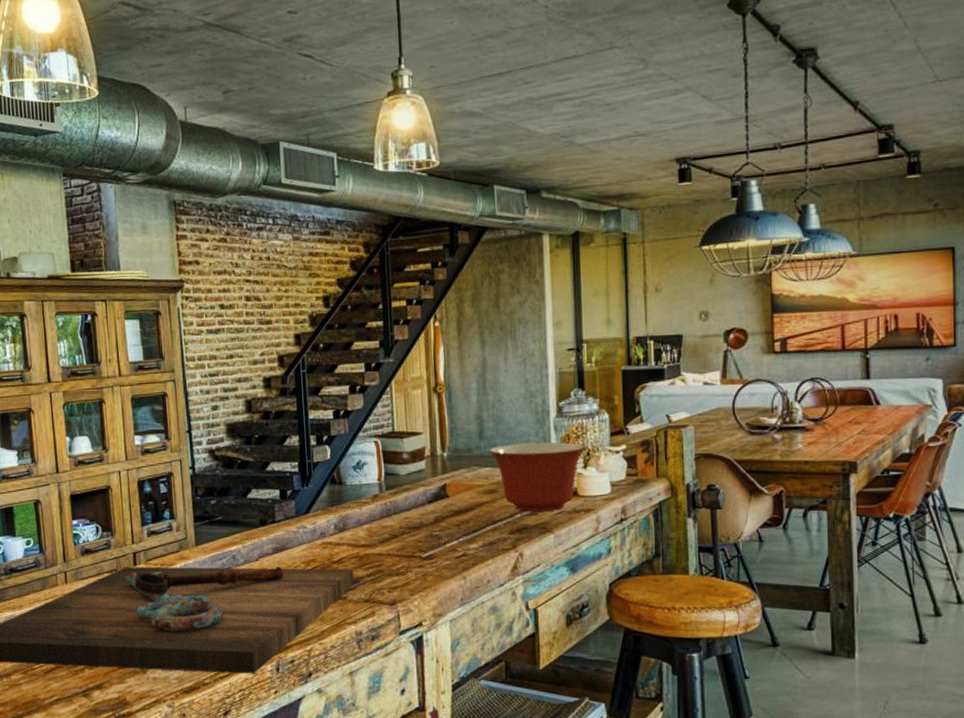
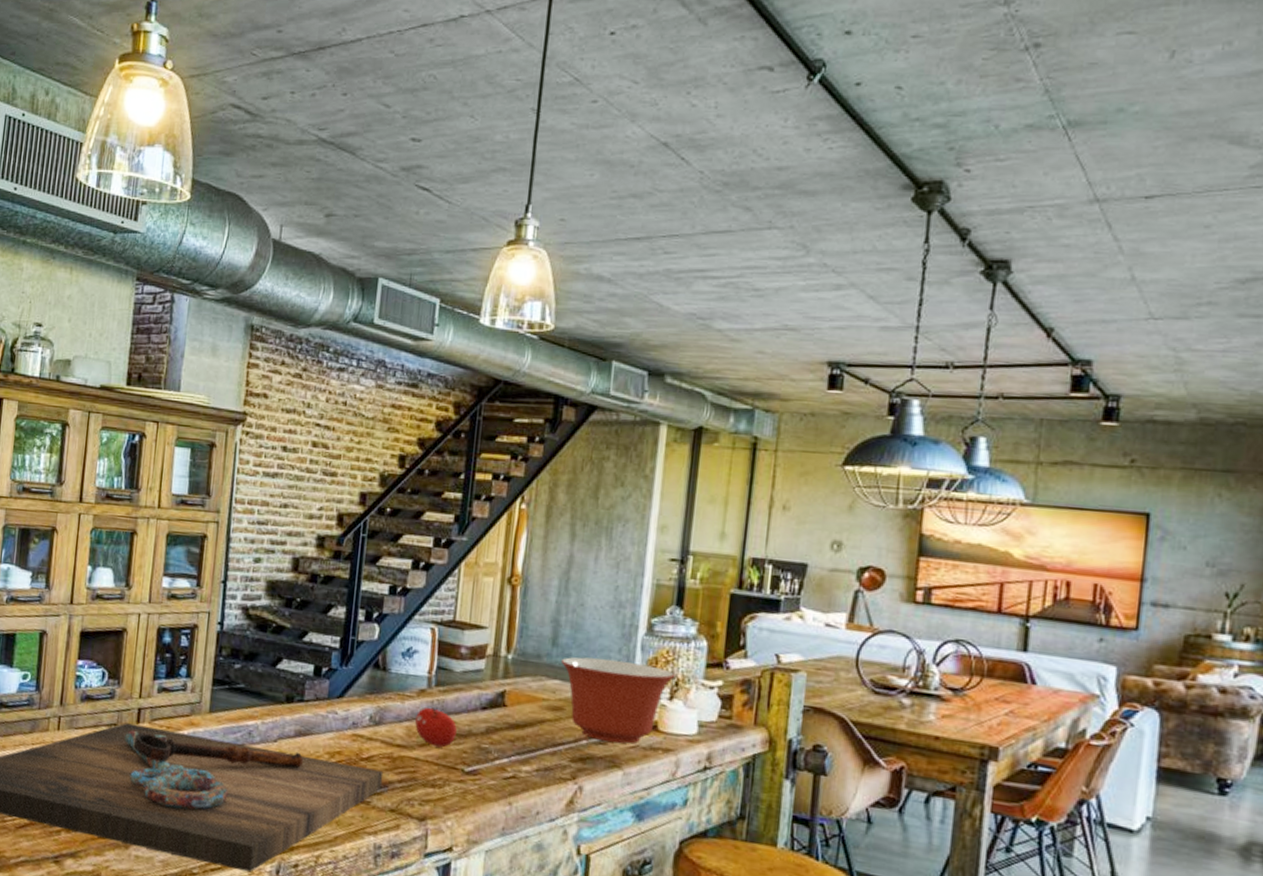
fruit: none [374,508,410,541] -> present [415,707,457,748]

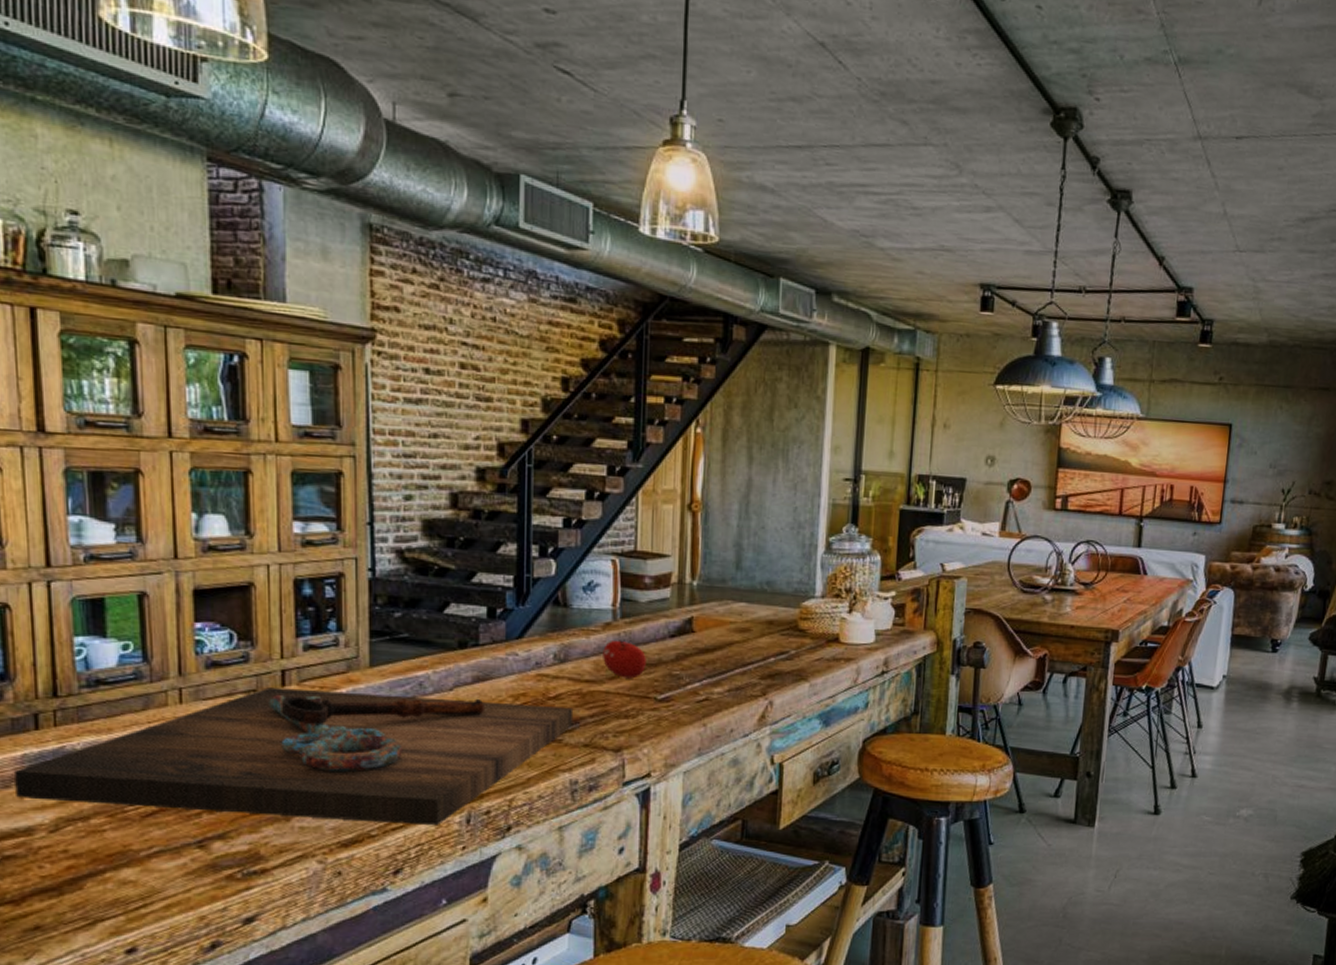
mixing bowl: present [560,657,676,744] -> none [745,578,854,657]

